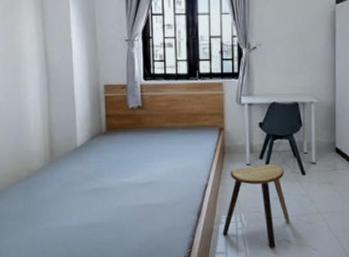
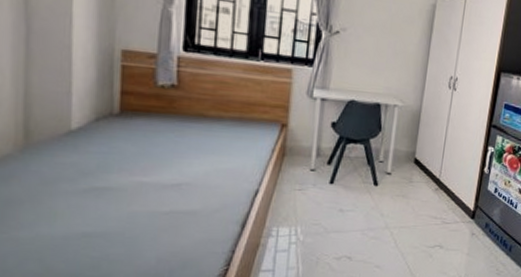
stool: present [222,163,290,248] -> none [271,170,354,265]

